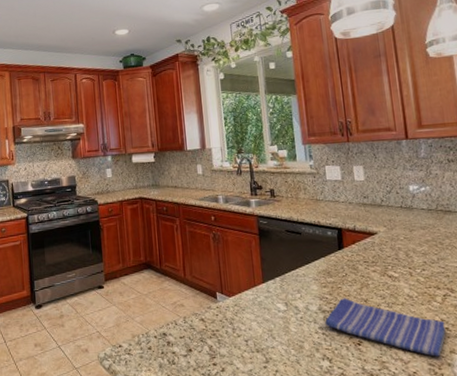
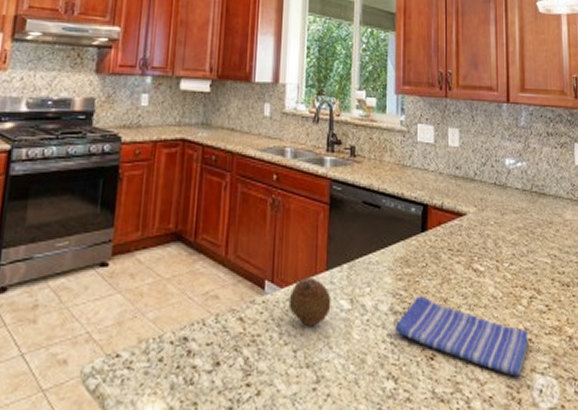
fruit: none [236,289,270,324] -> present [288,278,331,327]

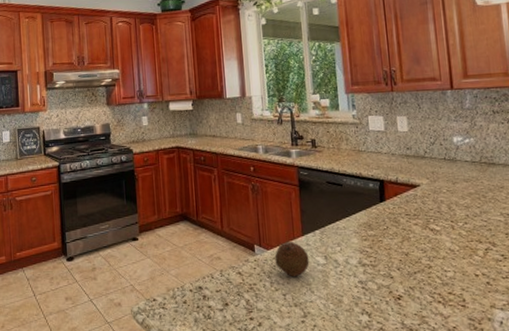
dish towel: present [395,296,528,376] -> none [365,251,487,312]

